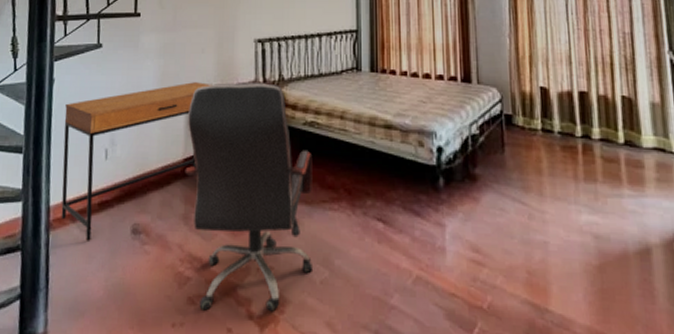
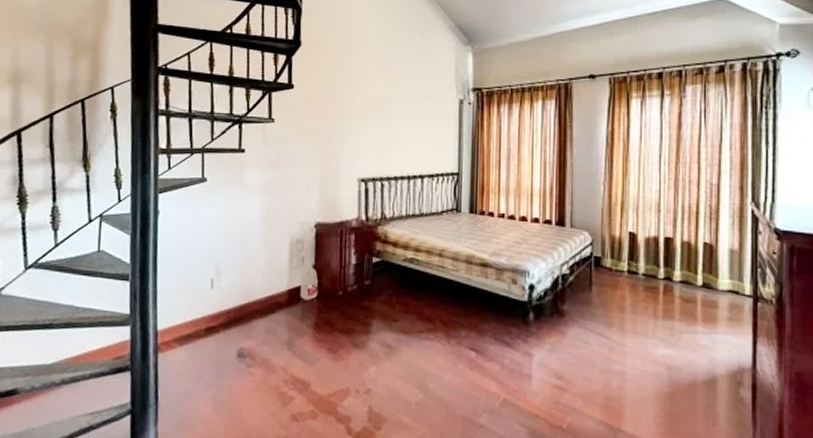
desk: present [61,82,213,241] -> none [168,218,316,363]
office chair: present [185,83,314,312] -> none [288,219,411,429]

